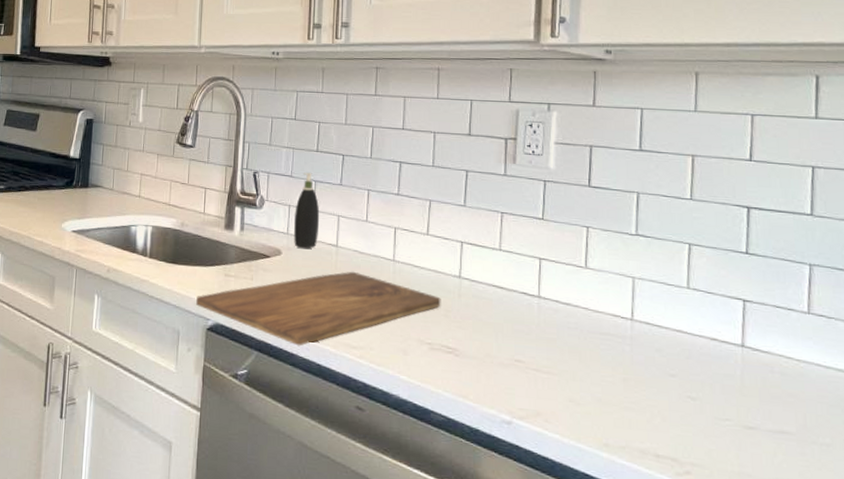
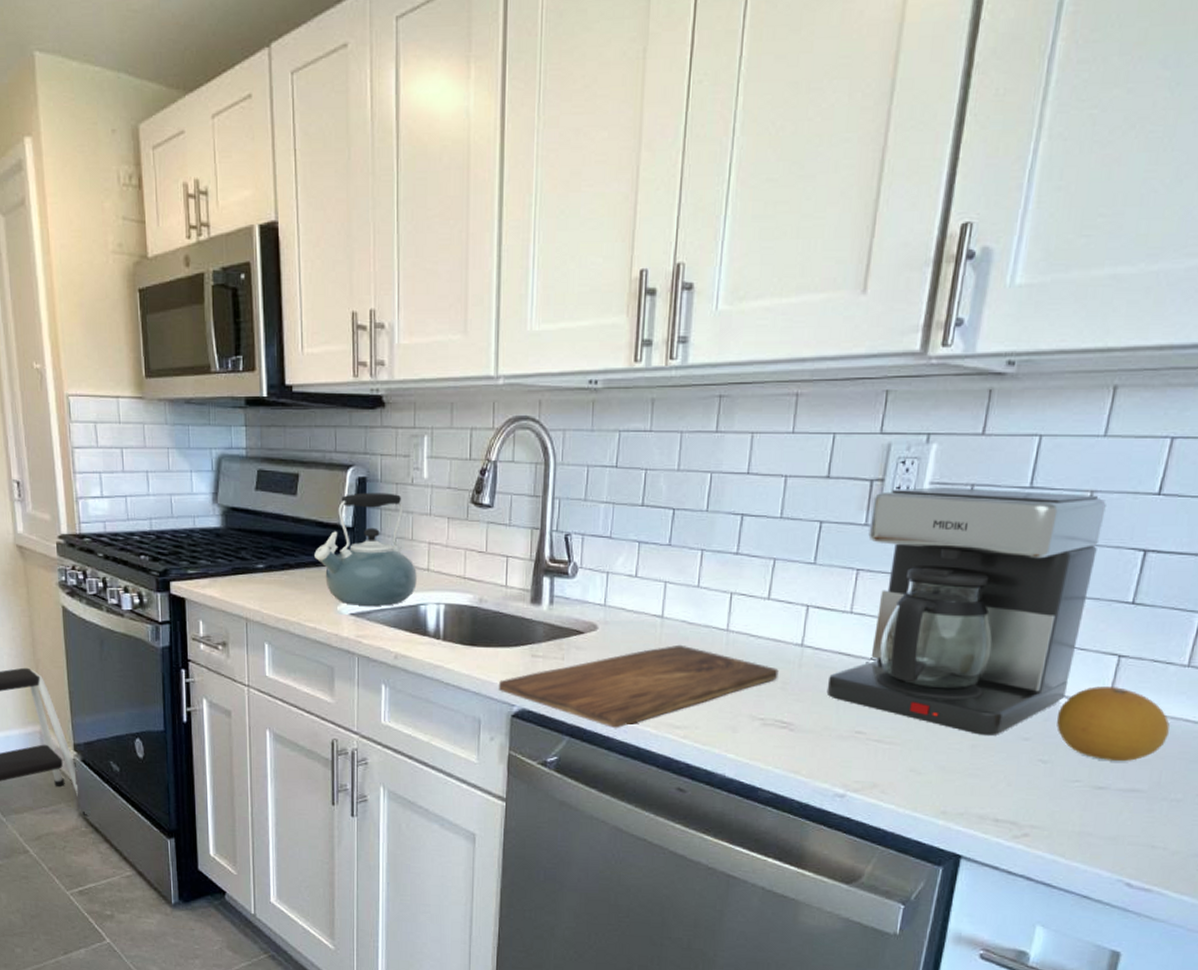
kettle: none [46,131,131,226] -> present [314,492,418,606]
soap dispenser: present [294,173,320,249] -> none [612,532,644,622]
coffee maker: none [485,146,707,371] -> present [826,487,1106,736]
fruit: none [698,328,804,403] -> present [1057,685,1170,762]

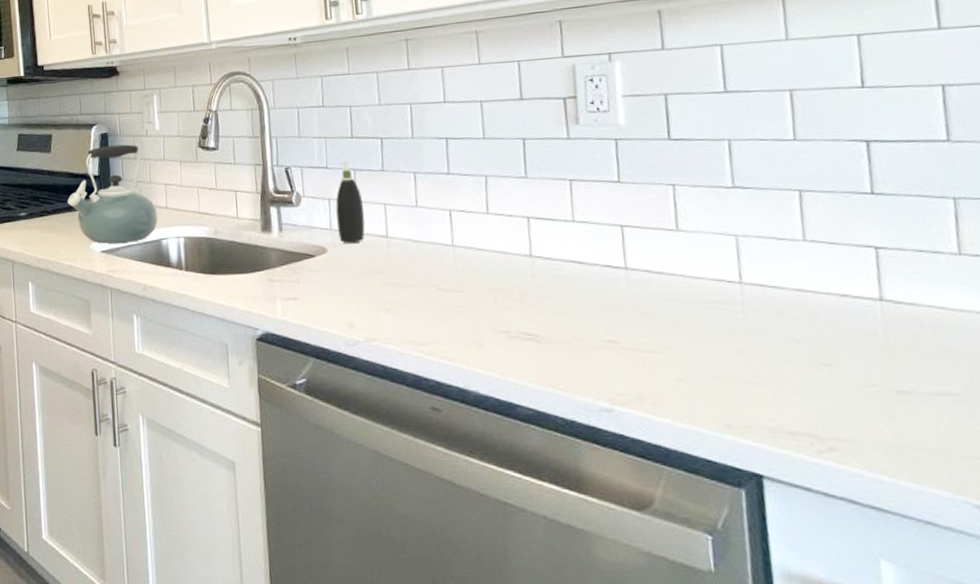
cutting board: present [499,644,779,729] -> none [241,262,513,348]
soap dispenser: none [612,532,644,622] -> present [335,162,365,244]
coffee maker: present [826,487,1106,736] -> none [565,93,829,340]
fruit: present [1057,685,1170,762] -> none [826,279,964,362]

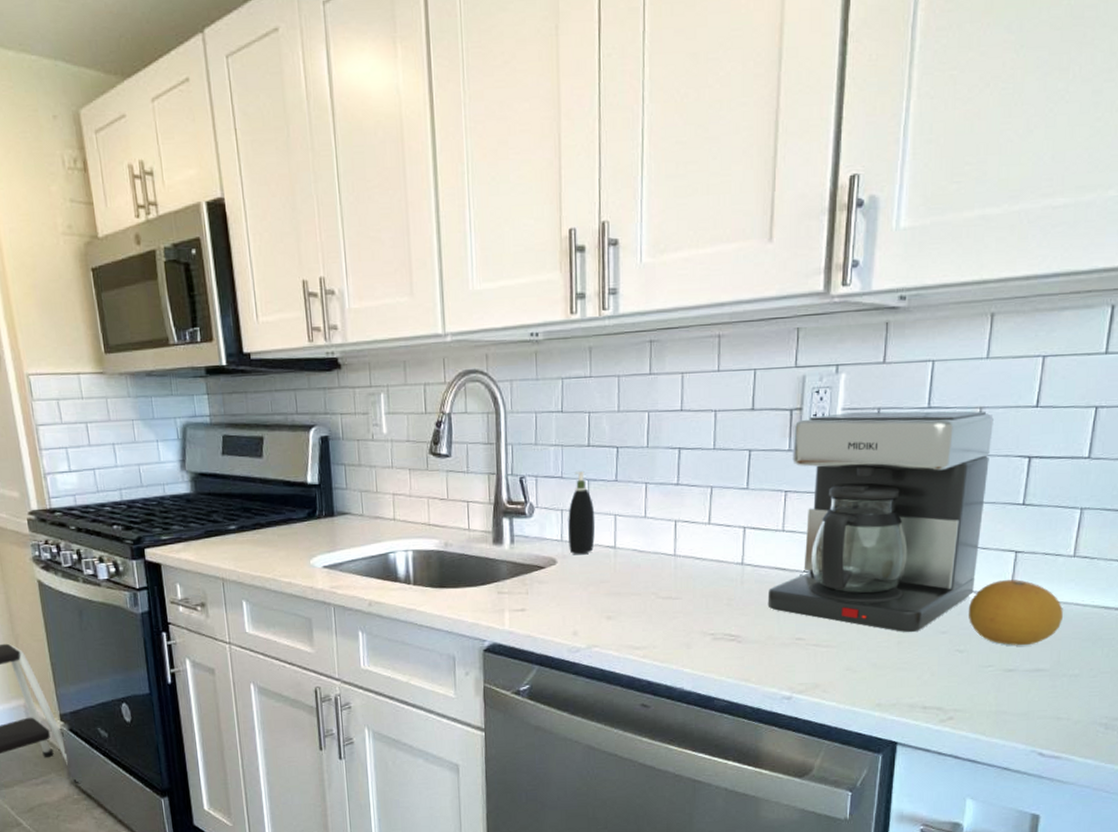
kettle: present [68,144,158,243] -> none [284,449,385,558]
coffee maker: none [565,93,829,340] -> present [767,411,994,633]
fruit: none [826,279,964,362] -> present [969,578,1063,646]

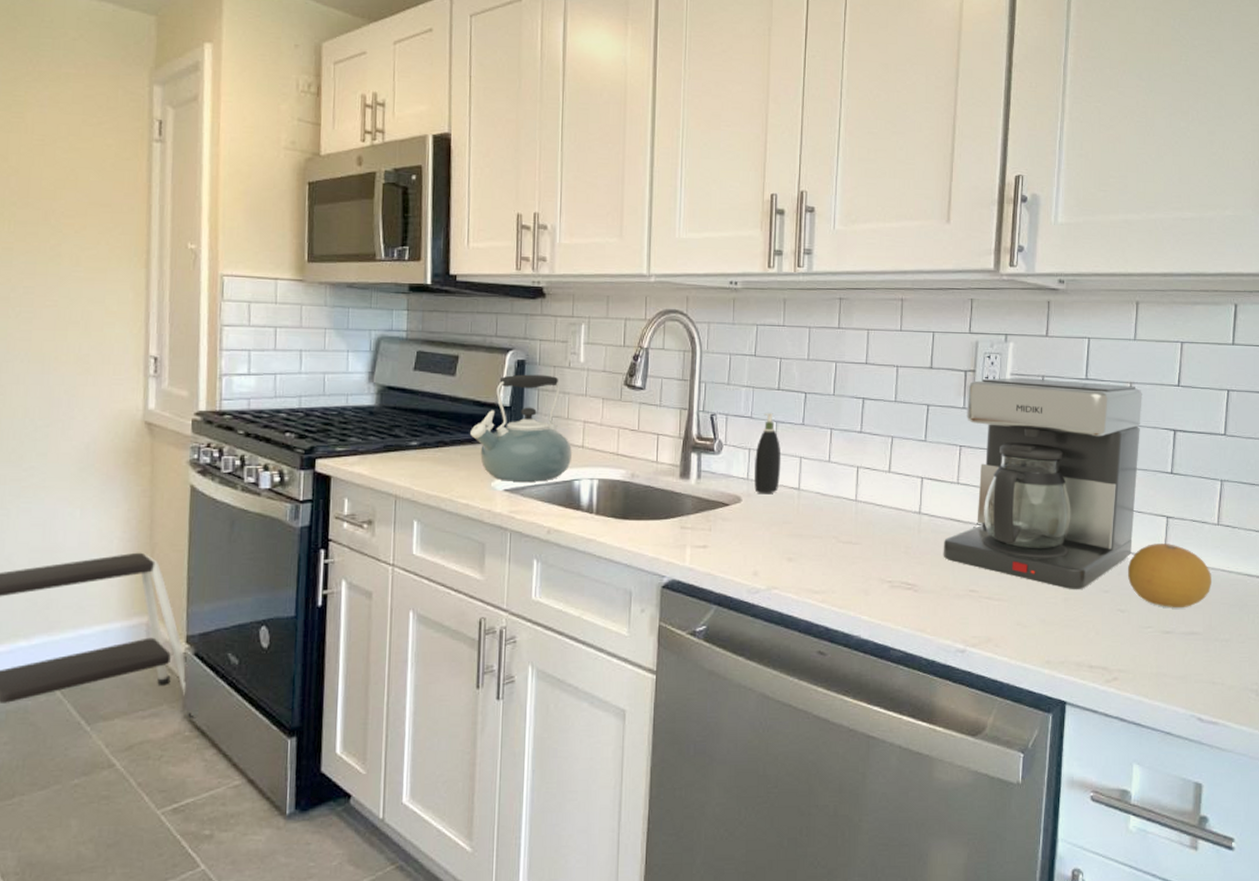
kettle: none [284,449,385,558] -> present [470,374,573,482]

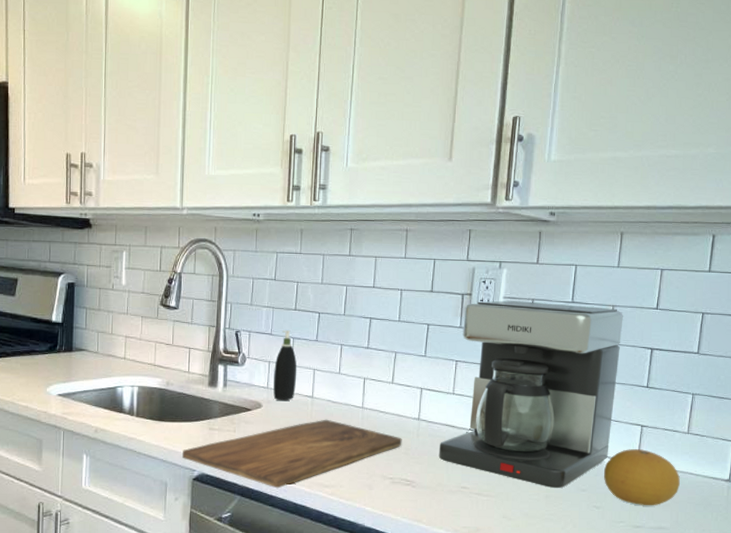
kettle: present [470,374,573,482] -> none [28,295,116,388]
cutting board: none [650,514,902,596] -> present [182,419,402,489]

